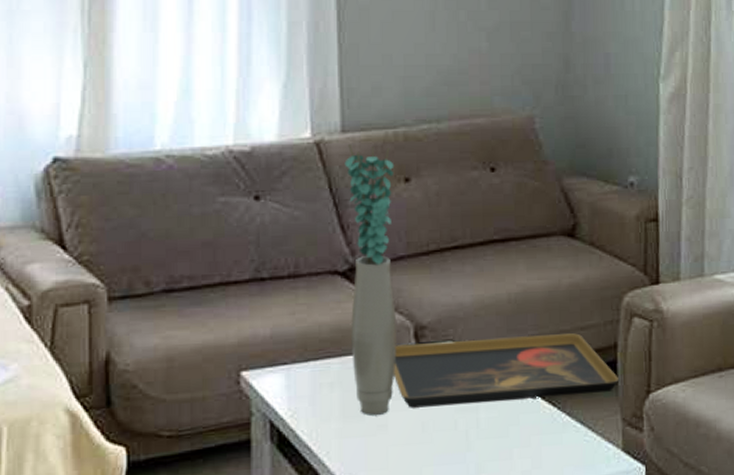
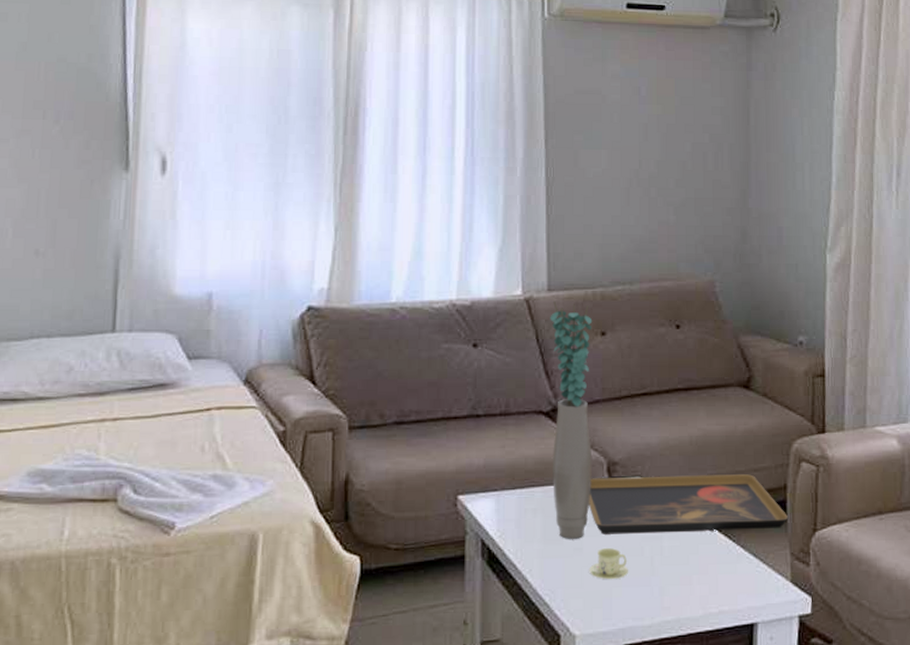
cup and saucer: none [395,423,440,459] -> present [589,548,628,580]

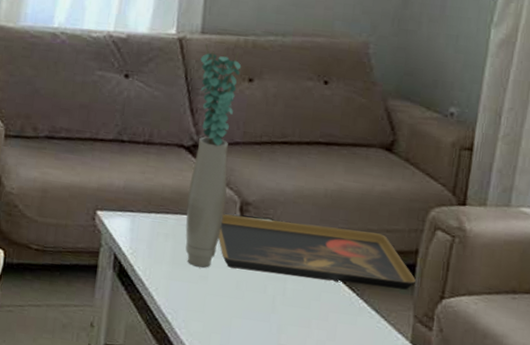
cup and saucer: present [589,548,628,580] -> none [212,280,250,311]

